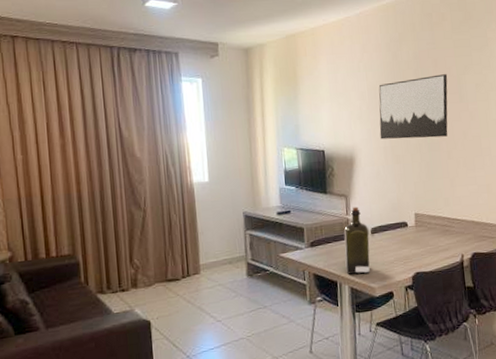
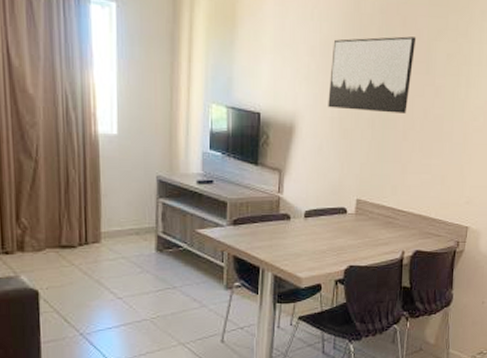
liquor: present [344,206,370,275] -> none [271,184,301,262]

